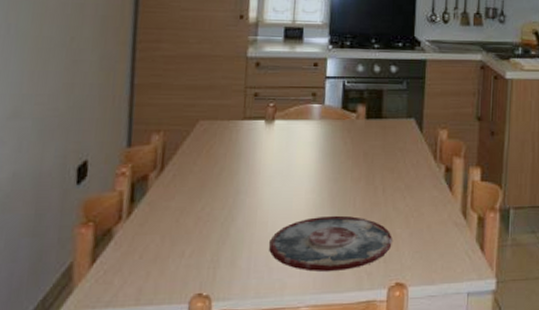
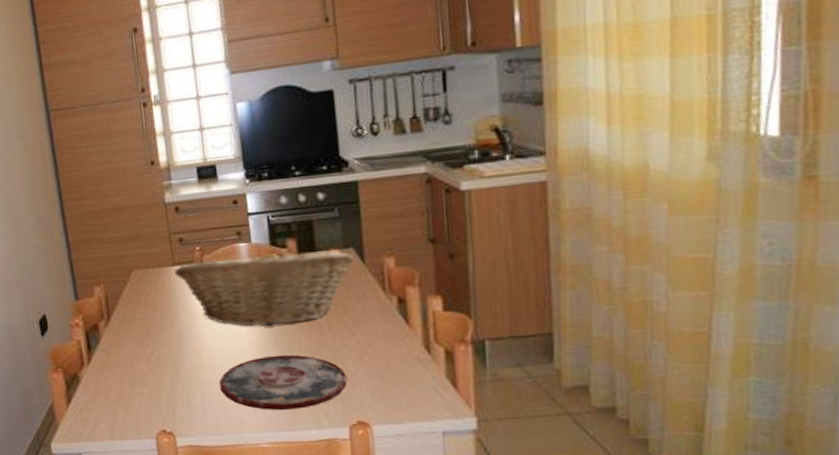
fruit basket: none [243,109,414,187] -> present [175,246,354,327]

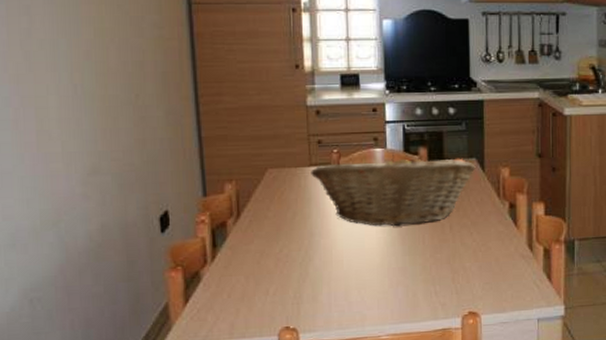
plate: present [220,354,347,410] -> none [347,252,463,304]

